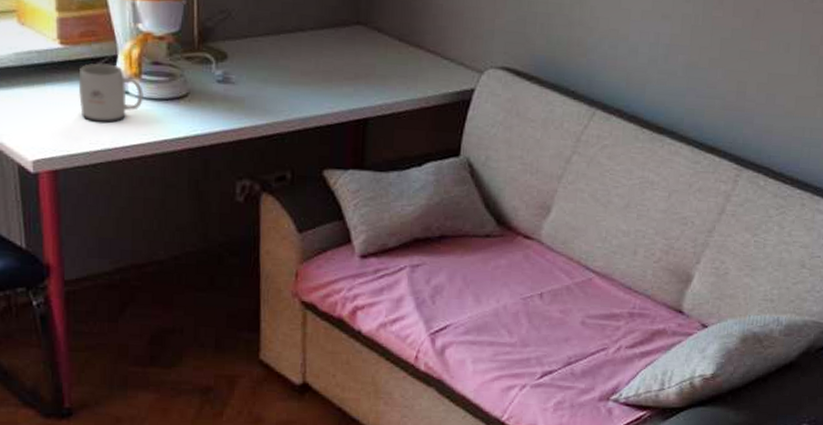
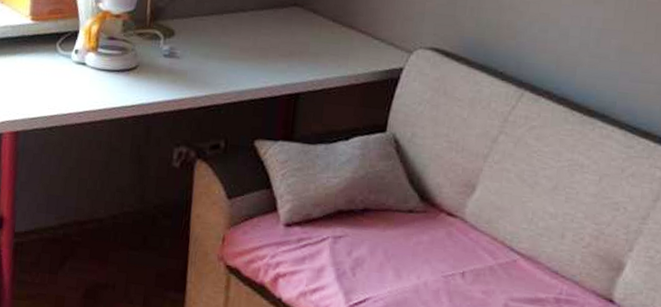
mug: present [78,63,144,123] -> none [43,37,99,90]

